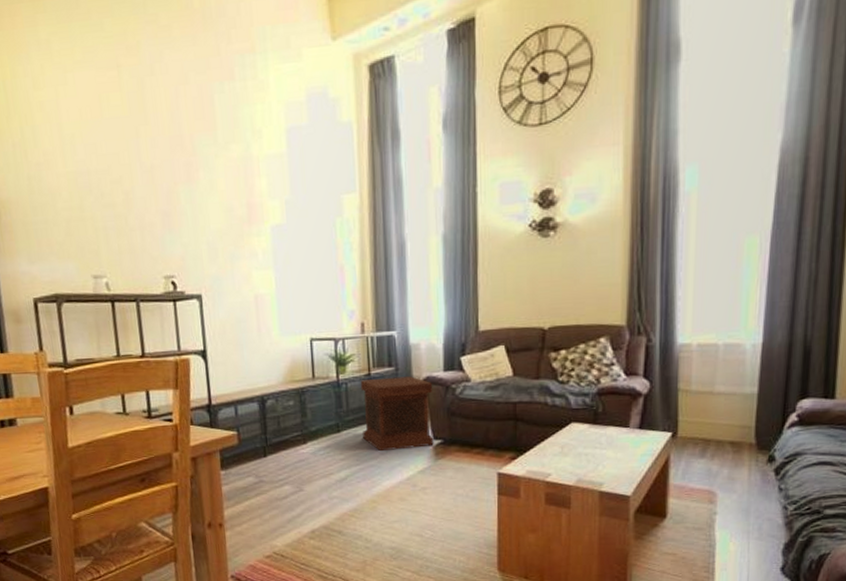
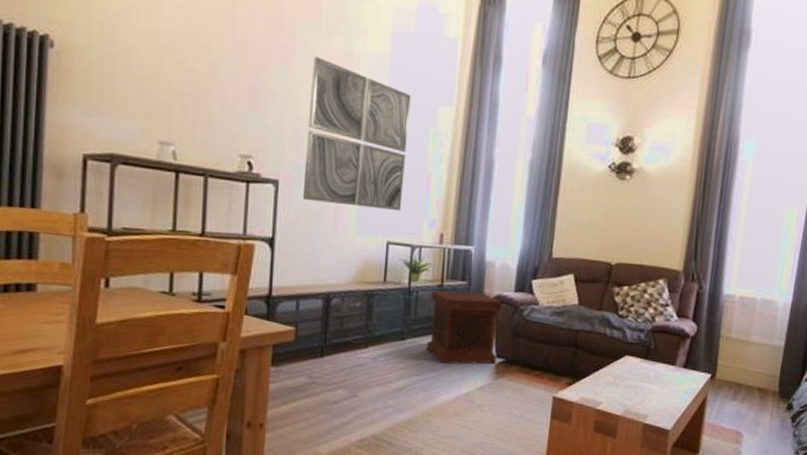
wall art: none [215,168,320,310] -> present [302,56,411,212]

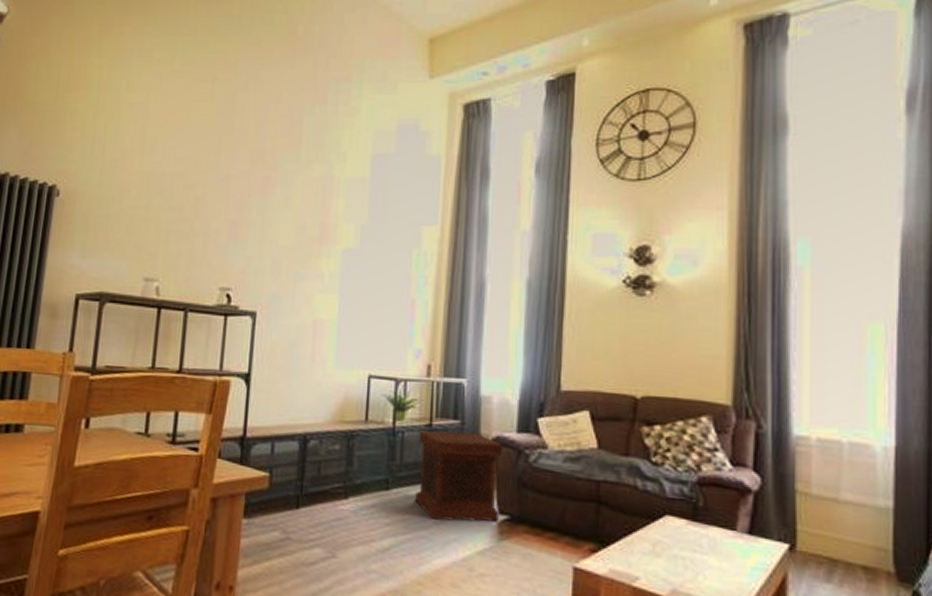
wall art: present [302,56,411,212] -> none [280,185,392,341]

